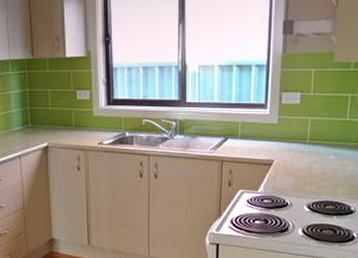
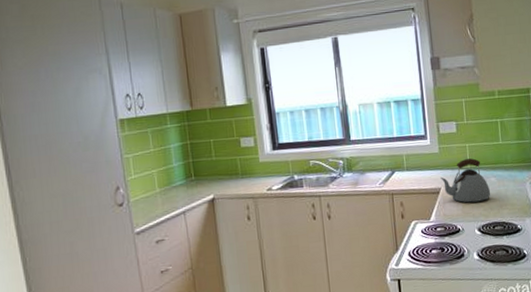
kettle: none [275,133,328,178] -> present [440,158,491,203]

